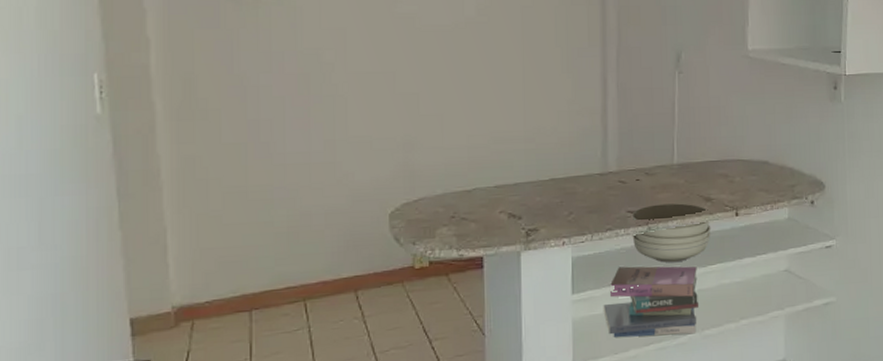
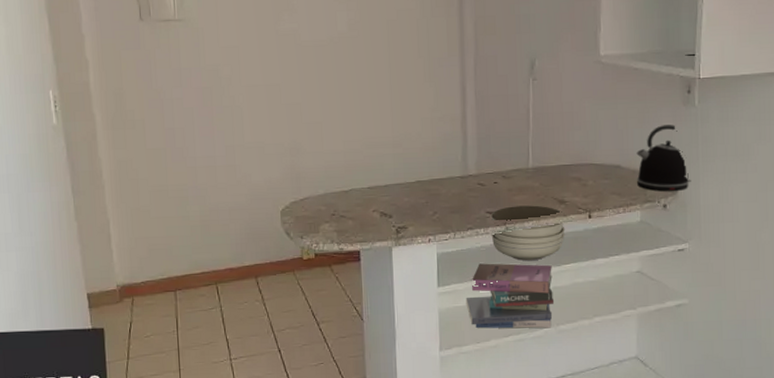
kettle: none [784,120,838,189] -> present [636,124,691,193]

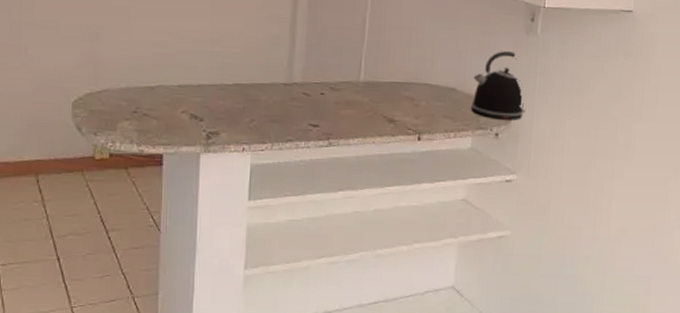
books: present [465,263,555,329] -> none [277,179,375,252]
bowl: present [490,205,565,261] -> none [312,120,393,181]

